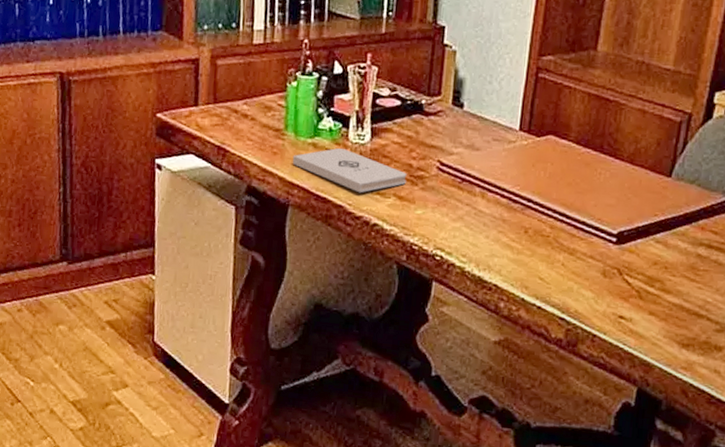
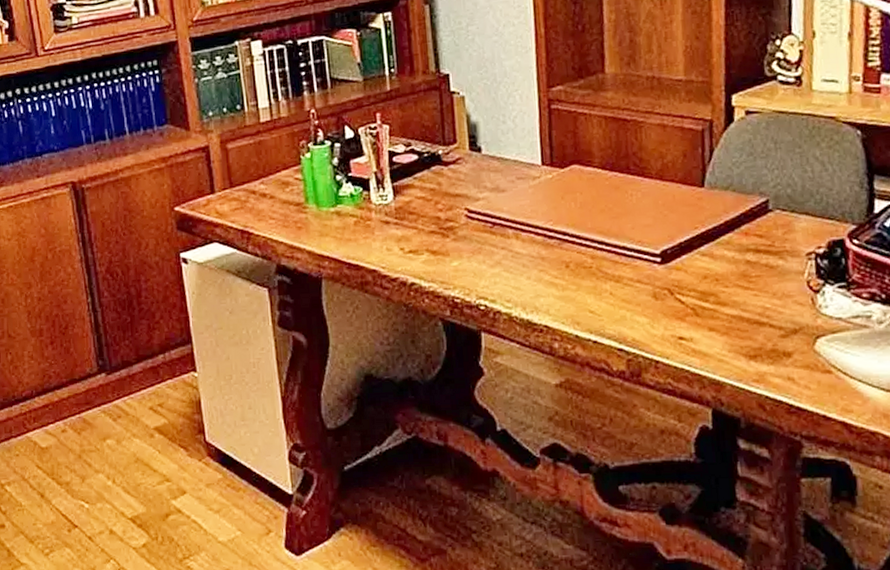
notepad: present [292,148,407,193] -> none [318,212,437,254]

